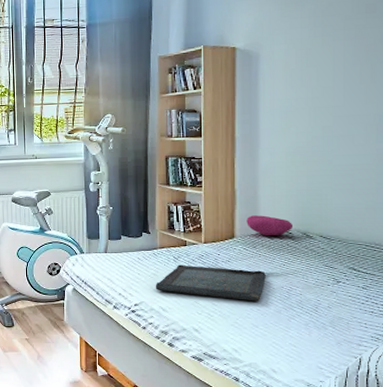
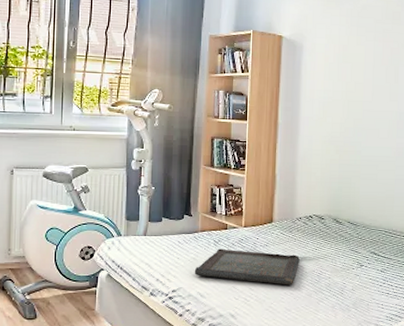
cushion: present [246,215,294,236] -> none [284,200,326,221]

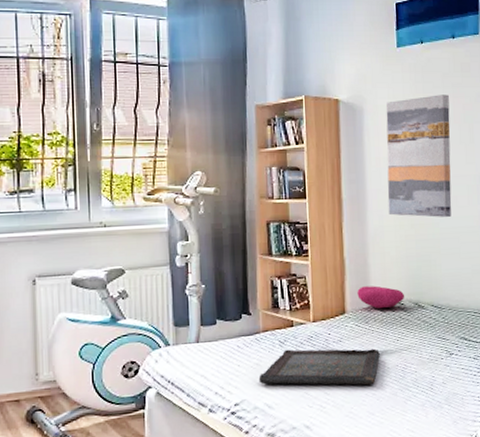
cushion: none [284,200,326,221] -> present [357,285,405,309]
wall art: none [317,38,379,146] -> present [386,94,452,217]

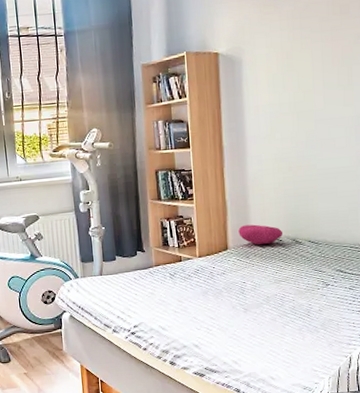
serving tray: present [258,348,380,386] -> none [153,280,260,312]
wall art: present [386,94,452,217] -> none [264,38,329,160]

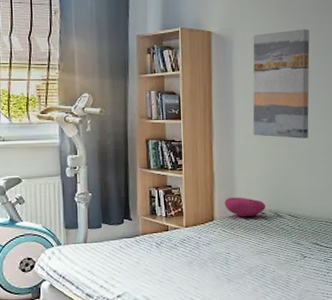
wall art: none [264,38,329,160] -> present [253,29,310,139]

